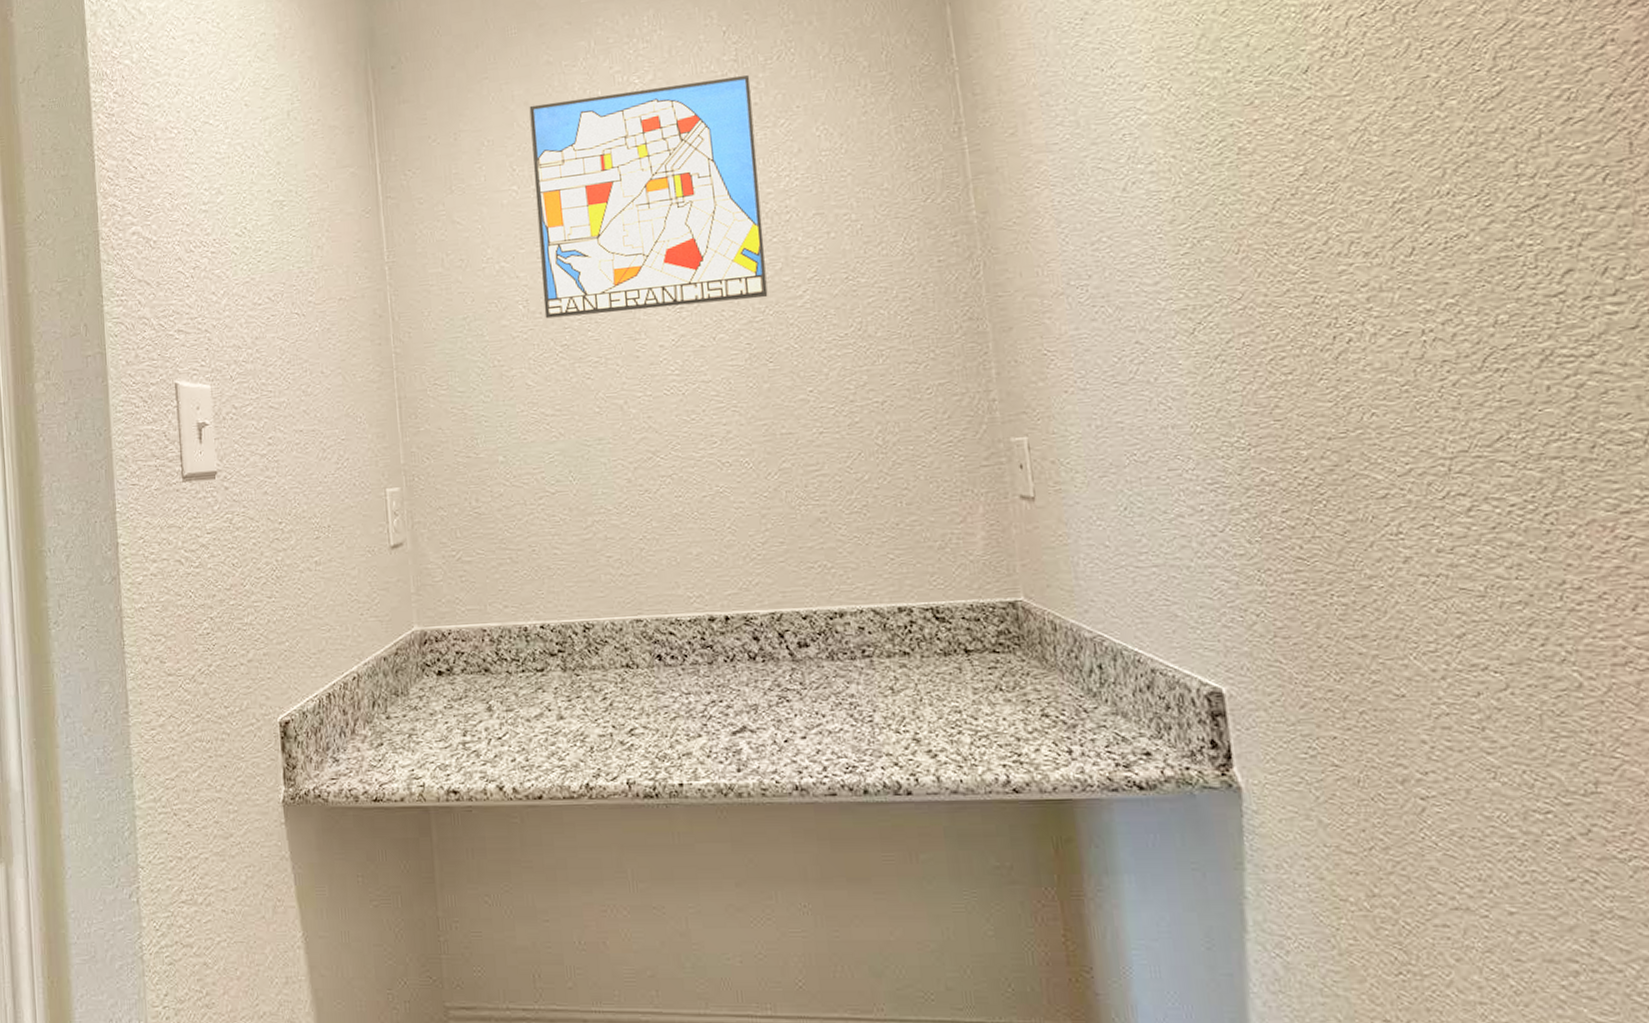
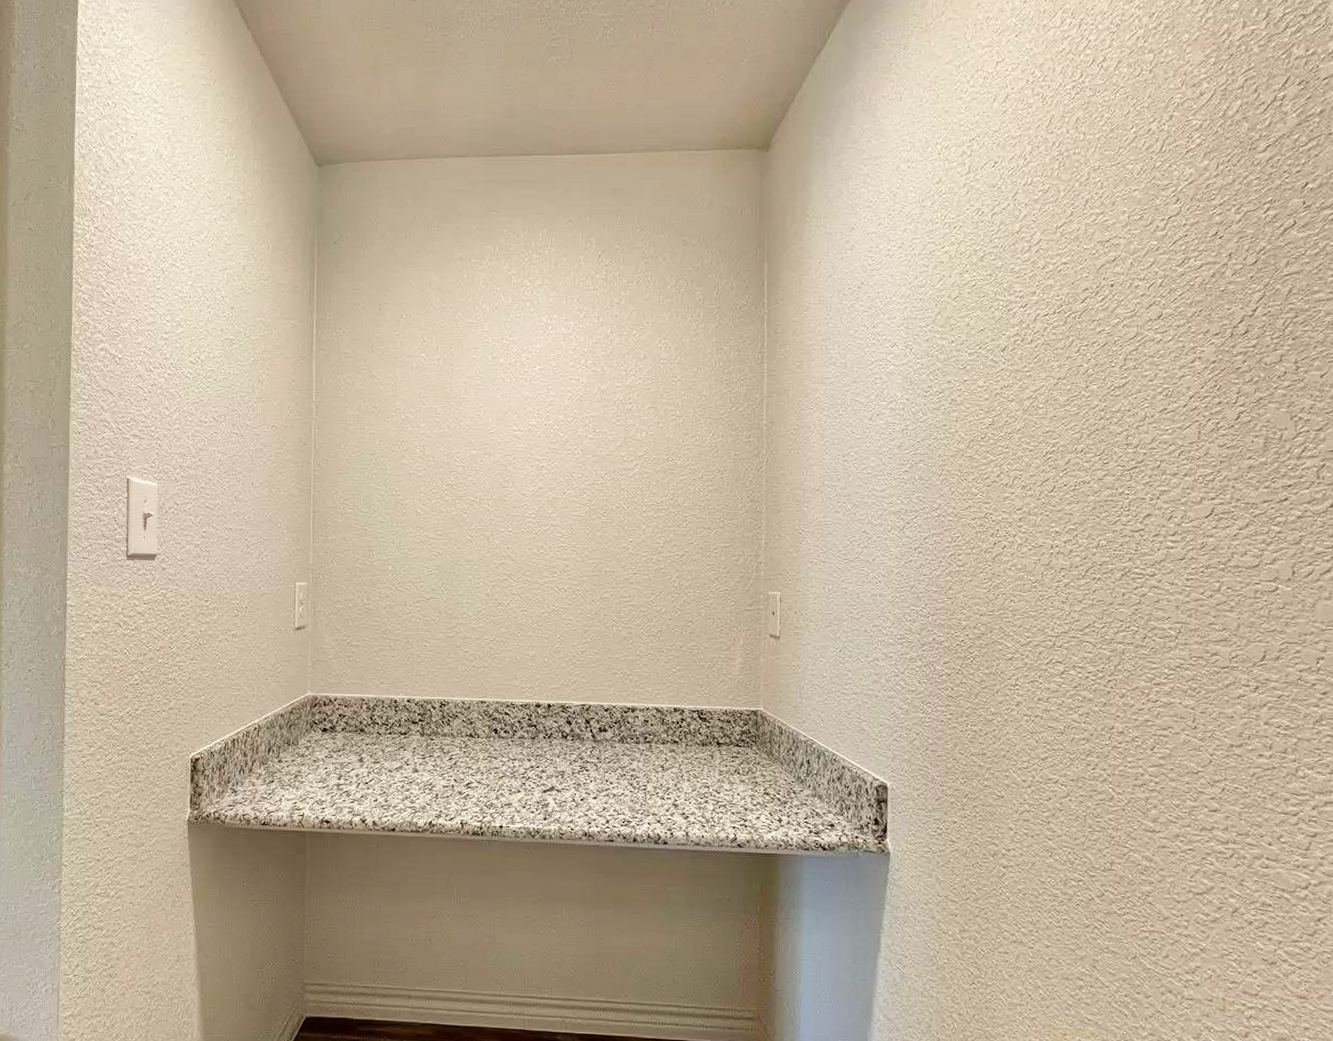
wall art: present [529,75,768,319] -> none [436,291,615,467]

